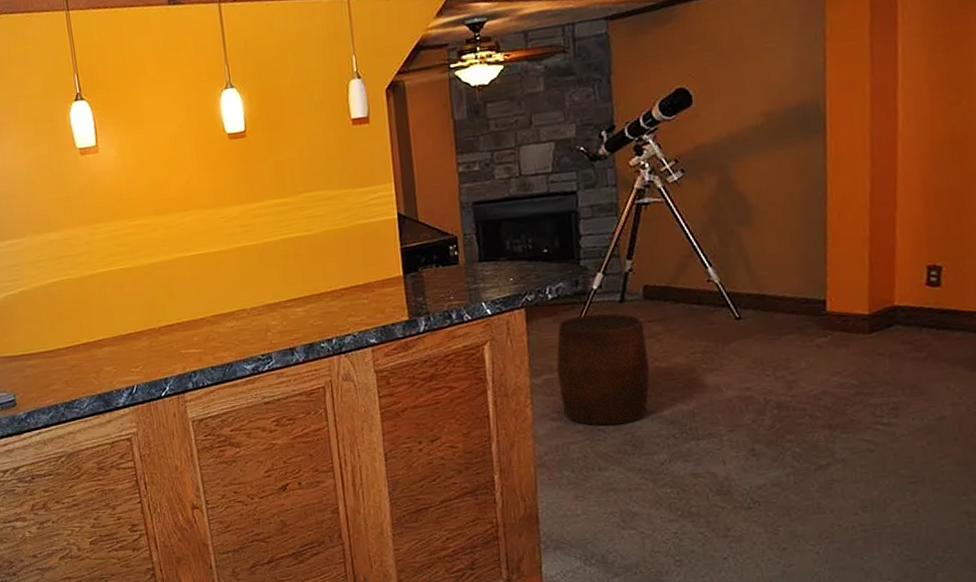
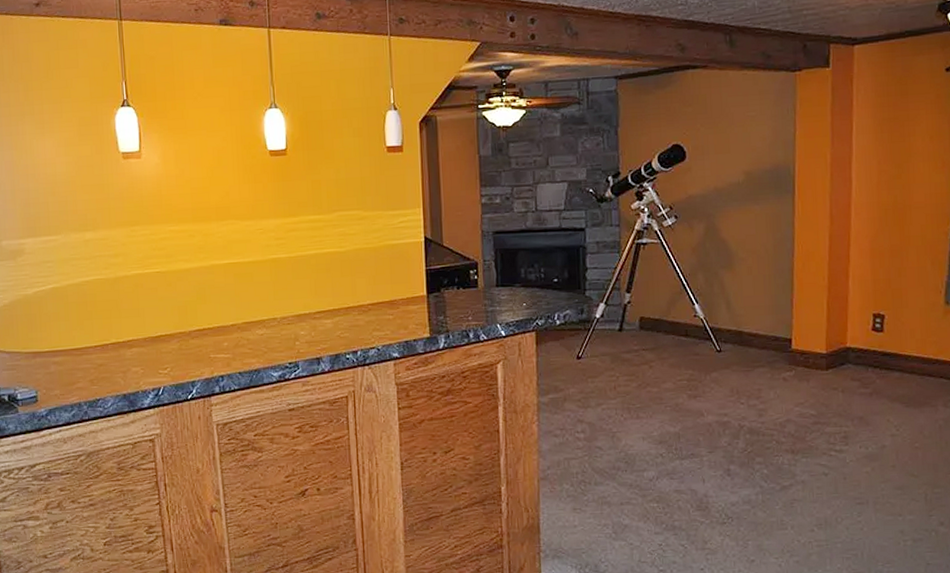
stool: present [556,313,650,426] -> none [562,340,643,444]

